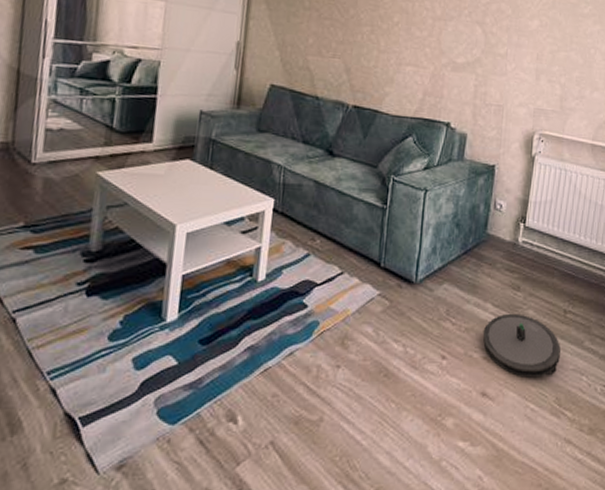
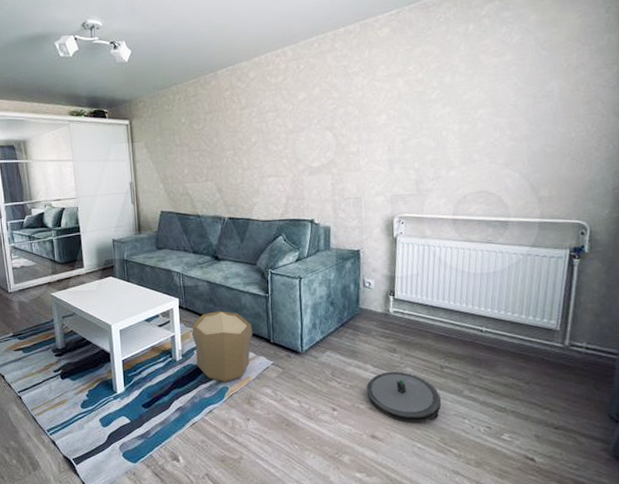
pouf: none [283,220,362,316] -> present [191,311,253,383]

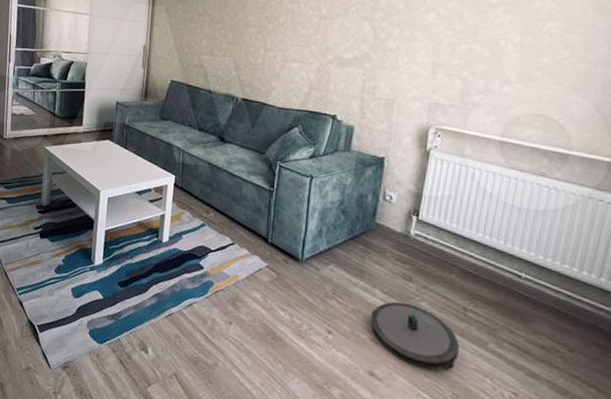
pouf: present [191,311,253,383] -> none [182,196,250,277]

